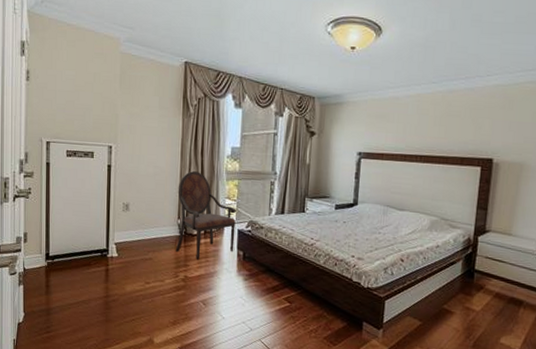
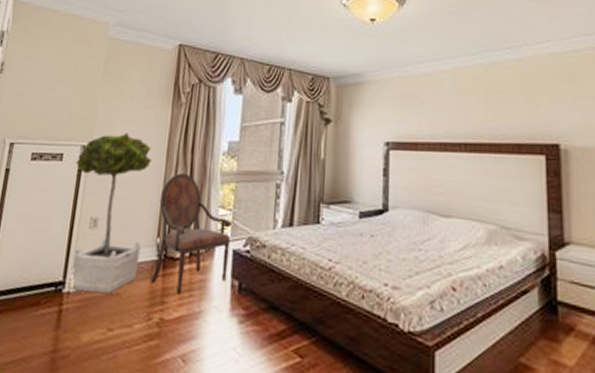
potted tree: none [105,137,168,258] -> present [68,133,151,293]

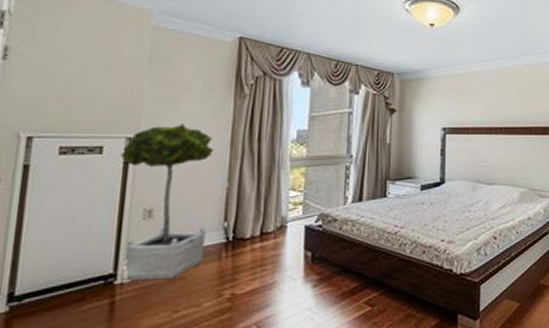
armchair: present [150,173,232,296] -> none [219,161,303,272]

